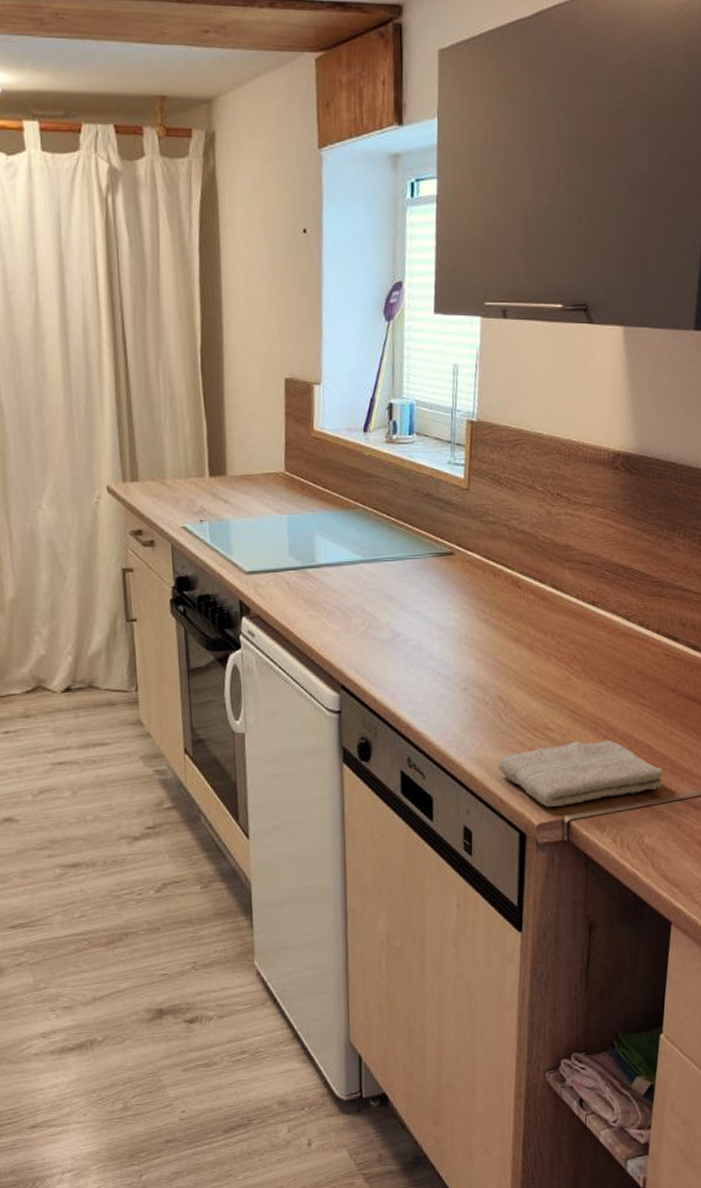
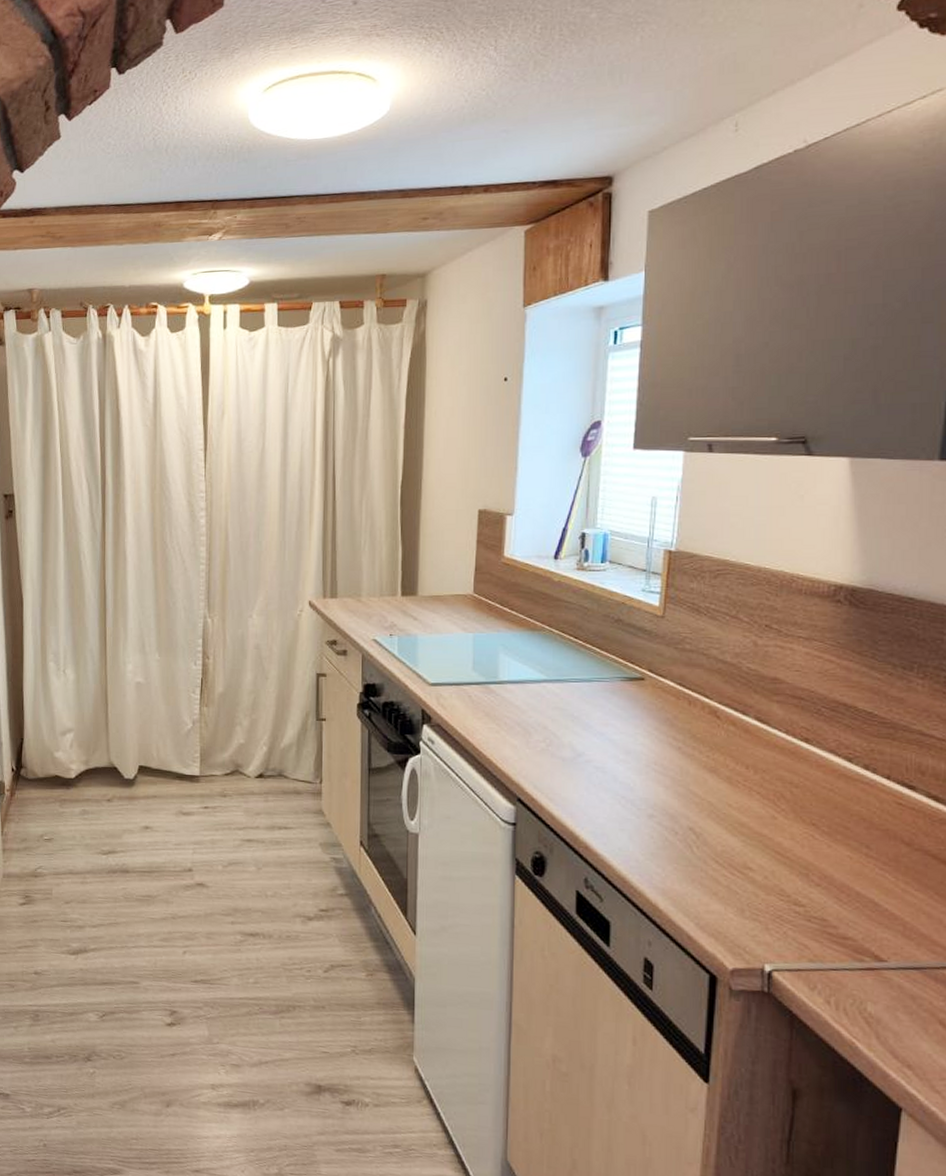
washcloth: present [498,740,663,807] -> none [687,885,893,954]

